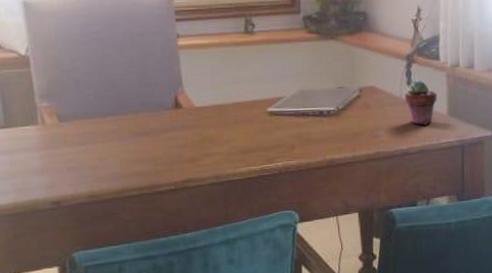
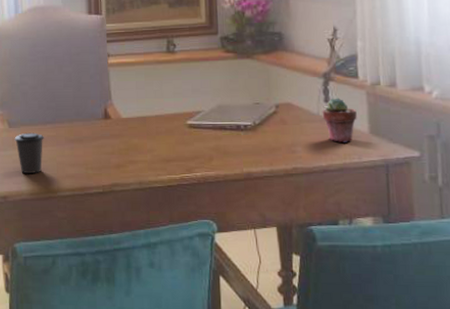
coffee cup: none [66,126,104,174] -> present [14,132,44,173]

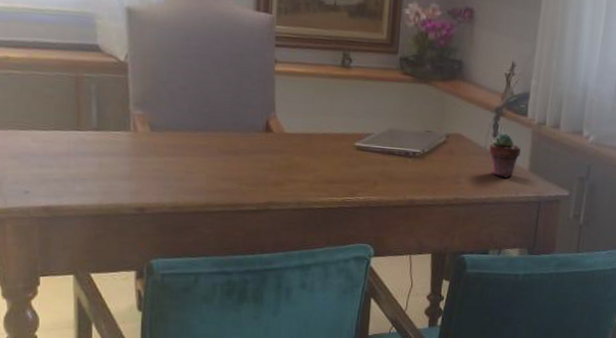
coffee cup: present [14,132,44,173] -> none [156,138,193,185]

